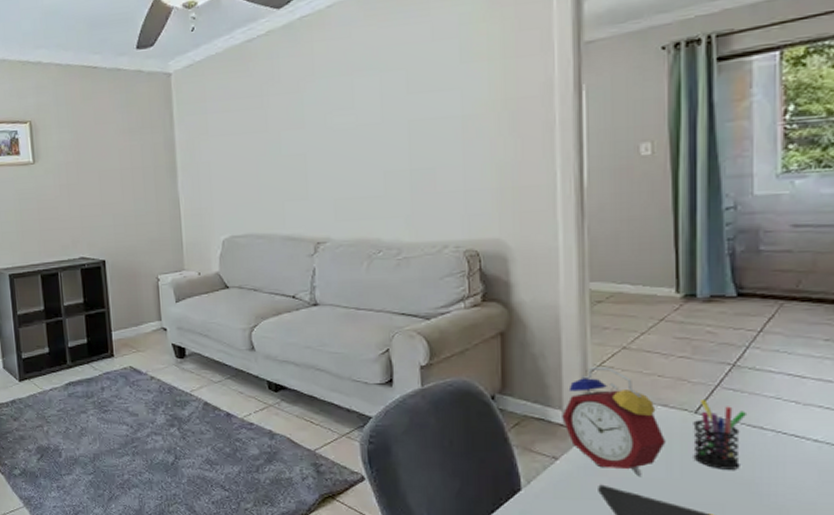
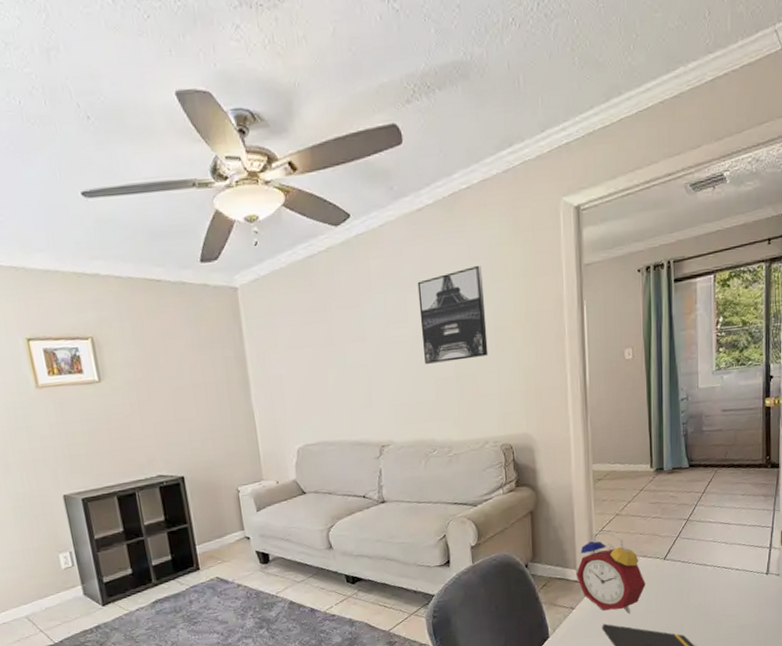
wall art: none [367,45,452,155] -> present [417,265,488,364]
pen holder: present [693,400,748,470] -> none [663,548,697,600]

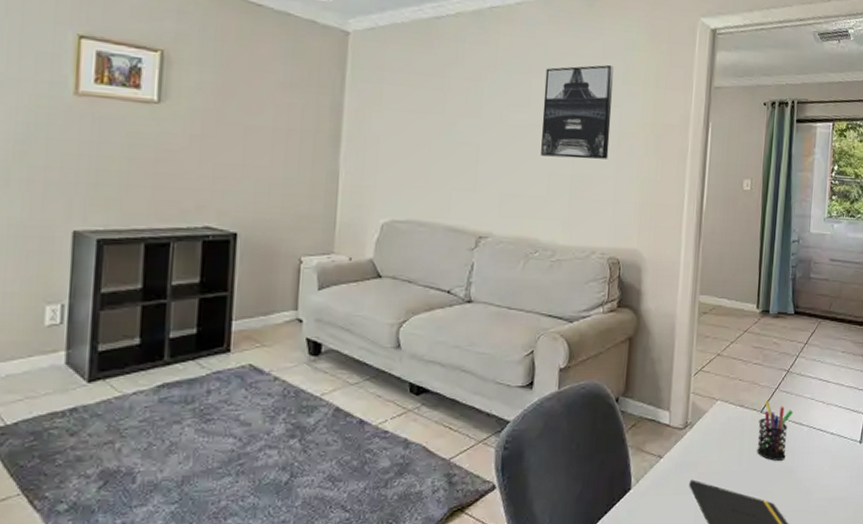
alarm clock: present [576,531,646,613] -> none [668,371,740,470]
pen holder: none [663,548,697,600] -> present [757,401,794,461]

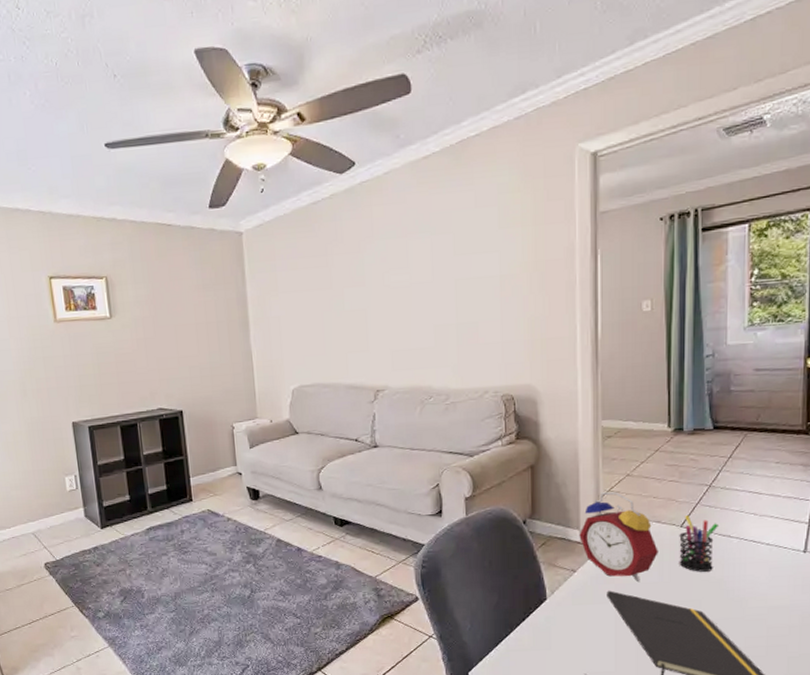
wall art: present [541,64,614,159] -> none [420,212,492,310]
alarm clock: none [668,371,740,470] -> present [579,492,658,582]

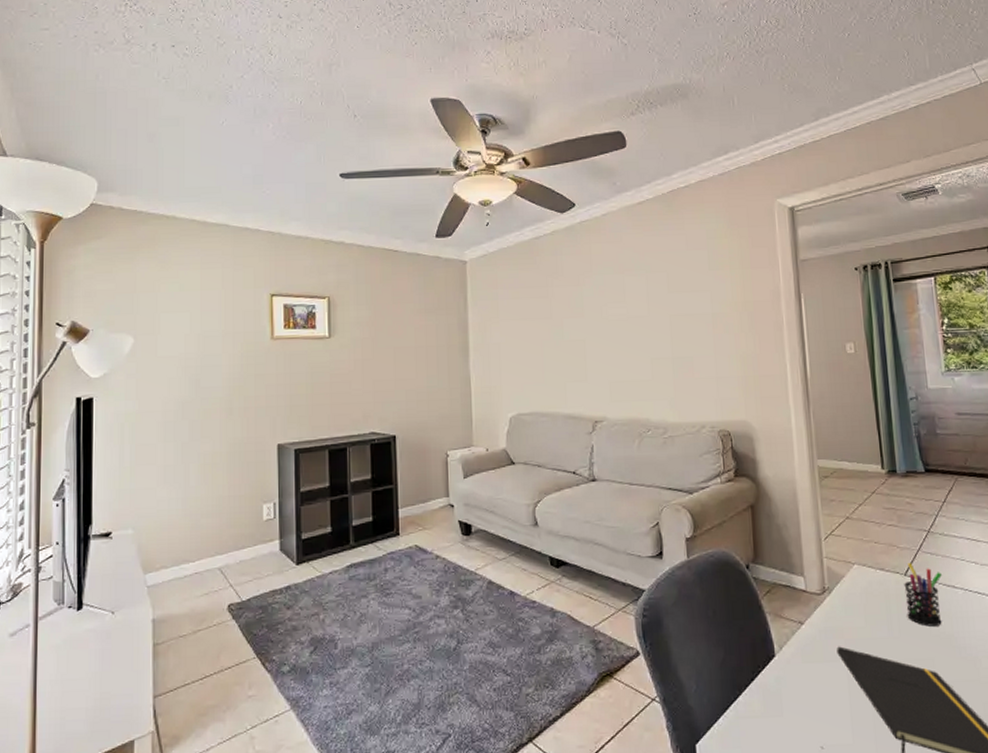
alarm clock: present [579,492,658,582] -> none [804,535,885,636]

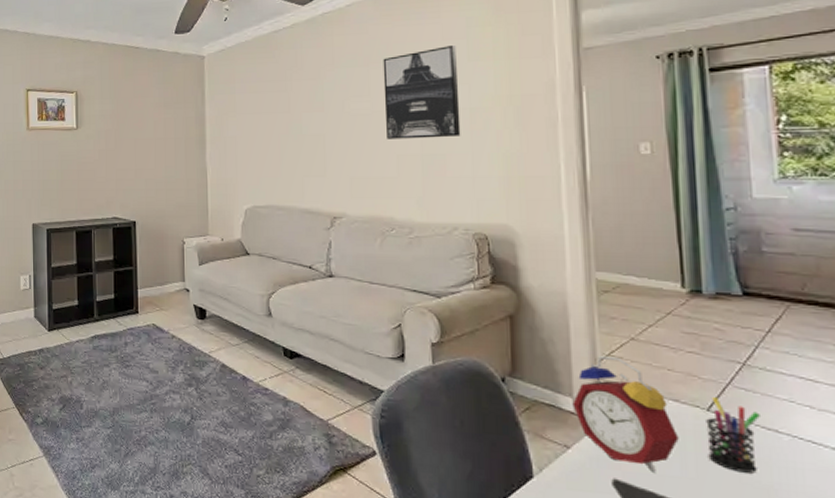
wall art: none [636,254,705,344] -> present [383,44,461,139]
alarm clock: none [804,535,885,636] -> present [572,356,679,472]

